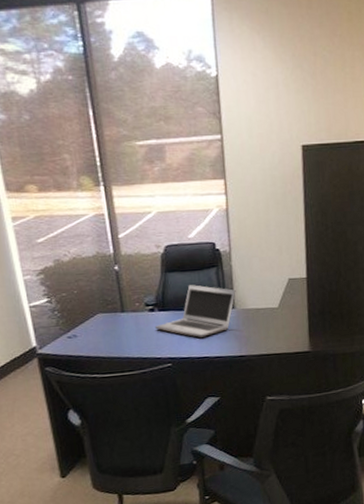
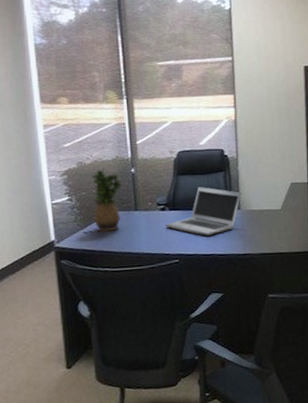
potted plant: none [70,267,107,336] -> present [91,169,123,232]

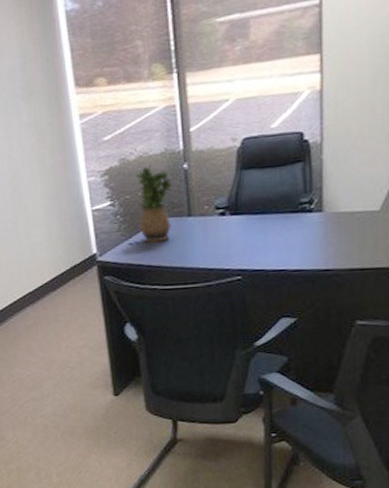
laptop: present [166,187,242,236] -> none [226,183,326,247]

